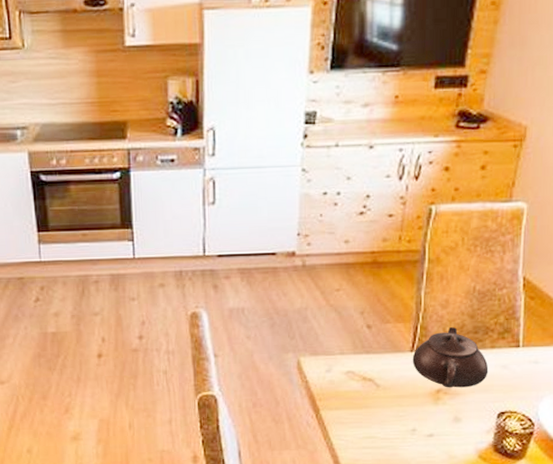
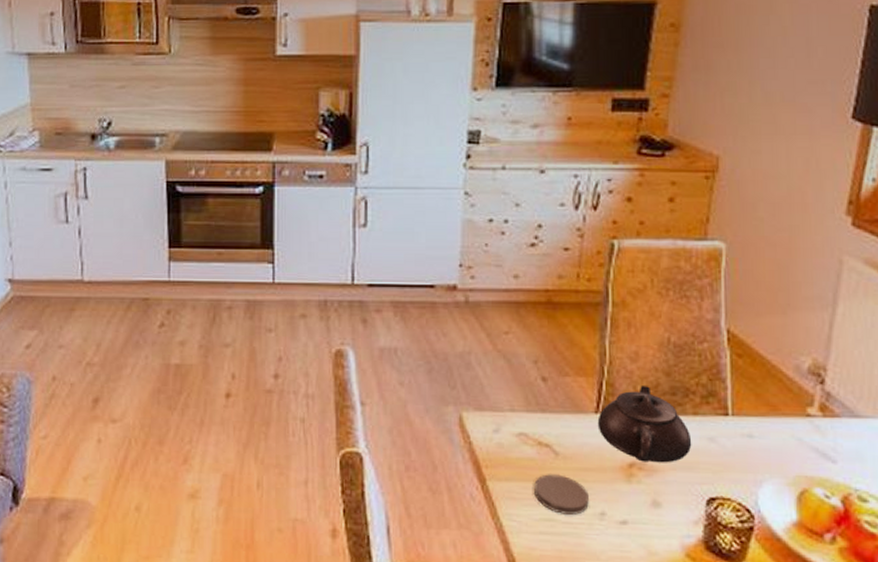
coaster: none [359,402,403,432] -> present [534,474,589,515]

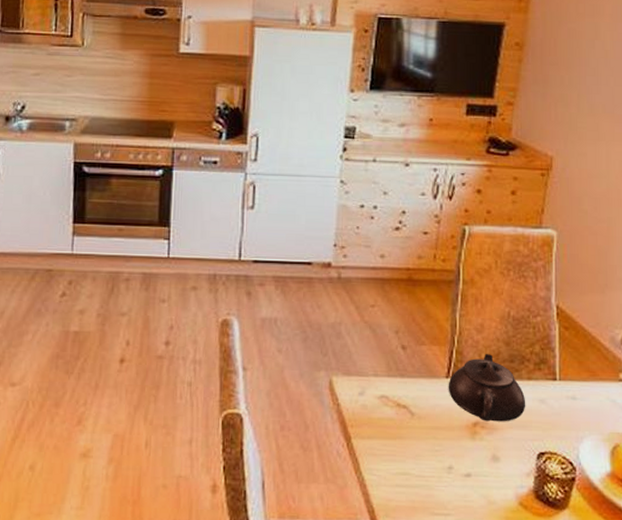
coaster: present [534,474,589,515] -> none [393,432,439,469]

